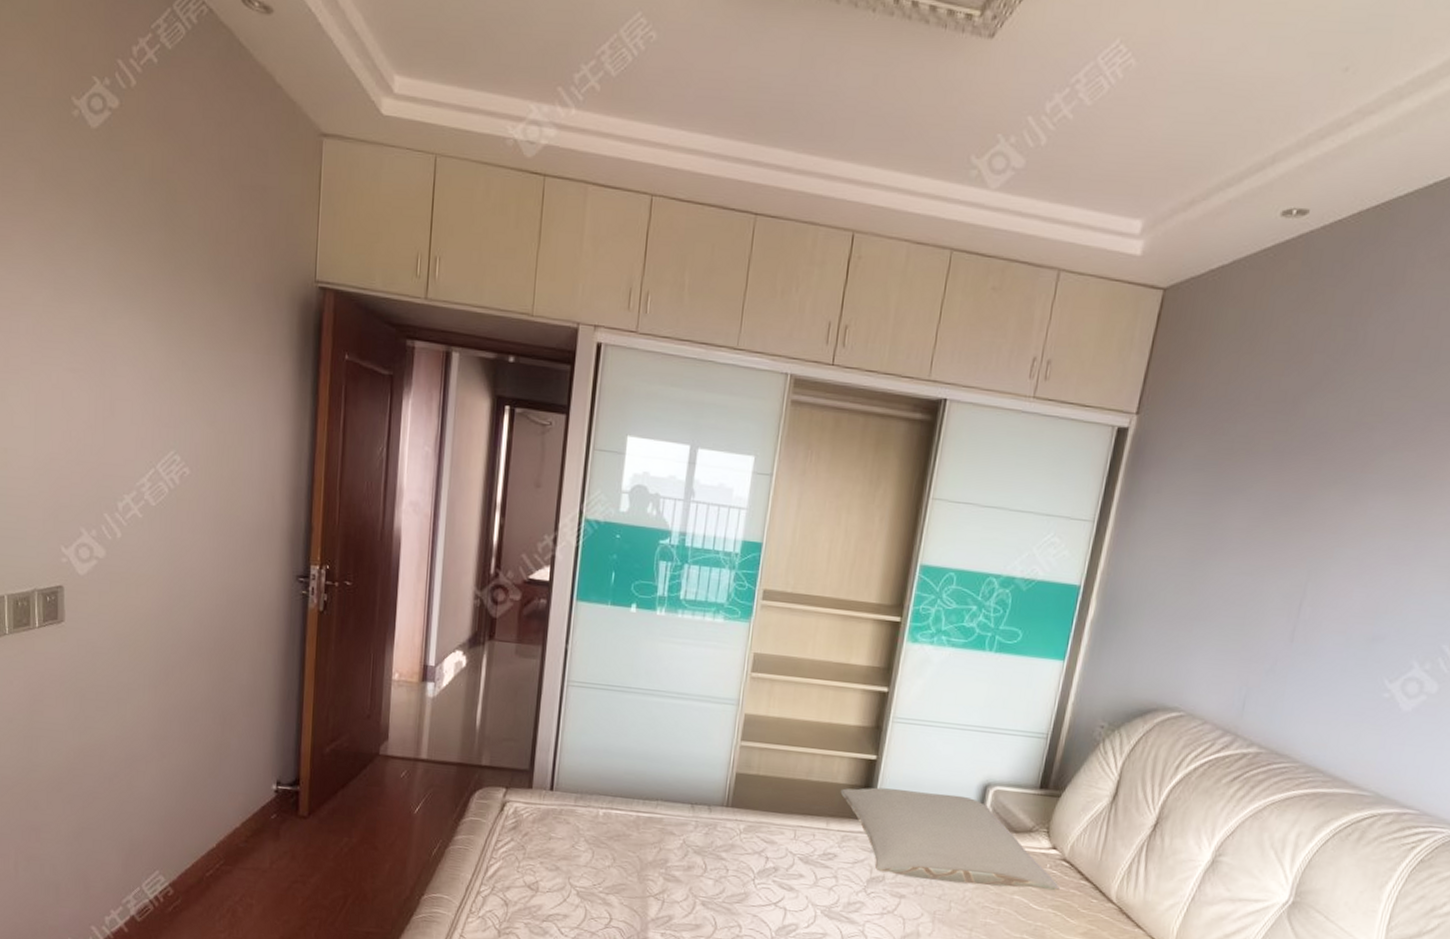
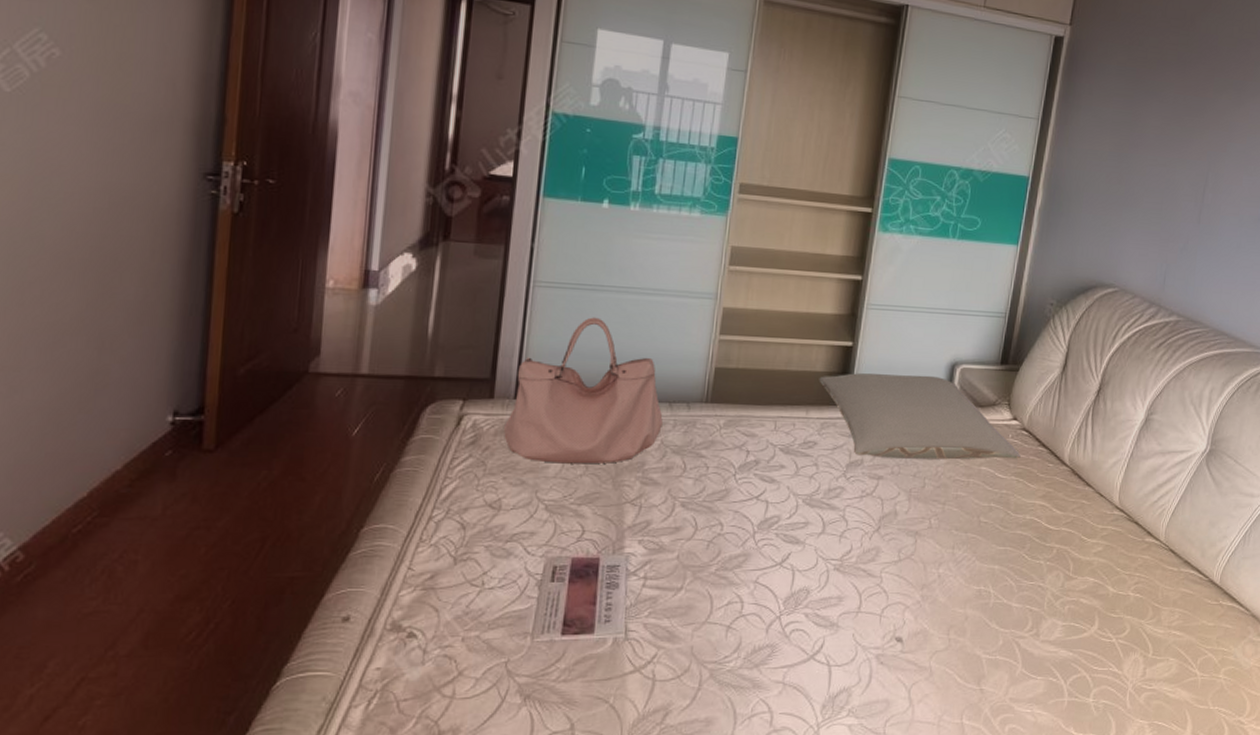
handbag: none [541,717,685,858] -> present [504,317,663,464]

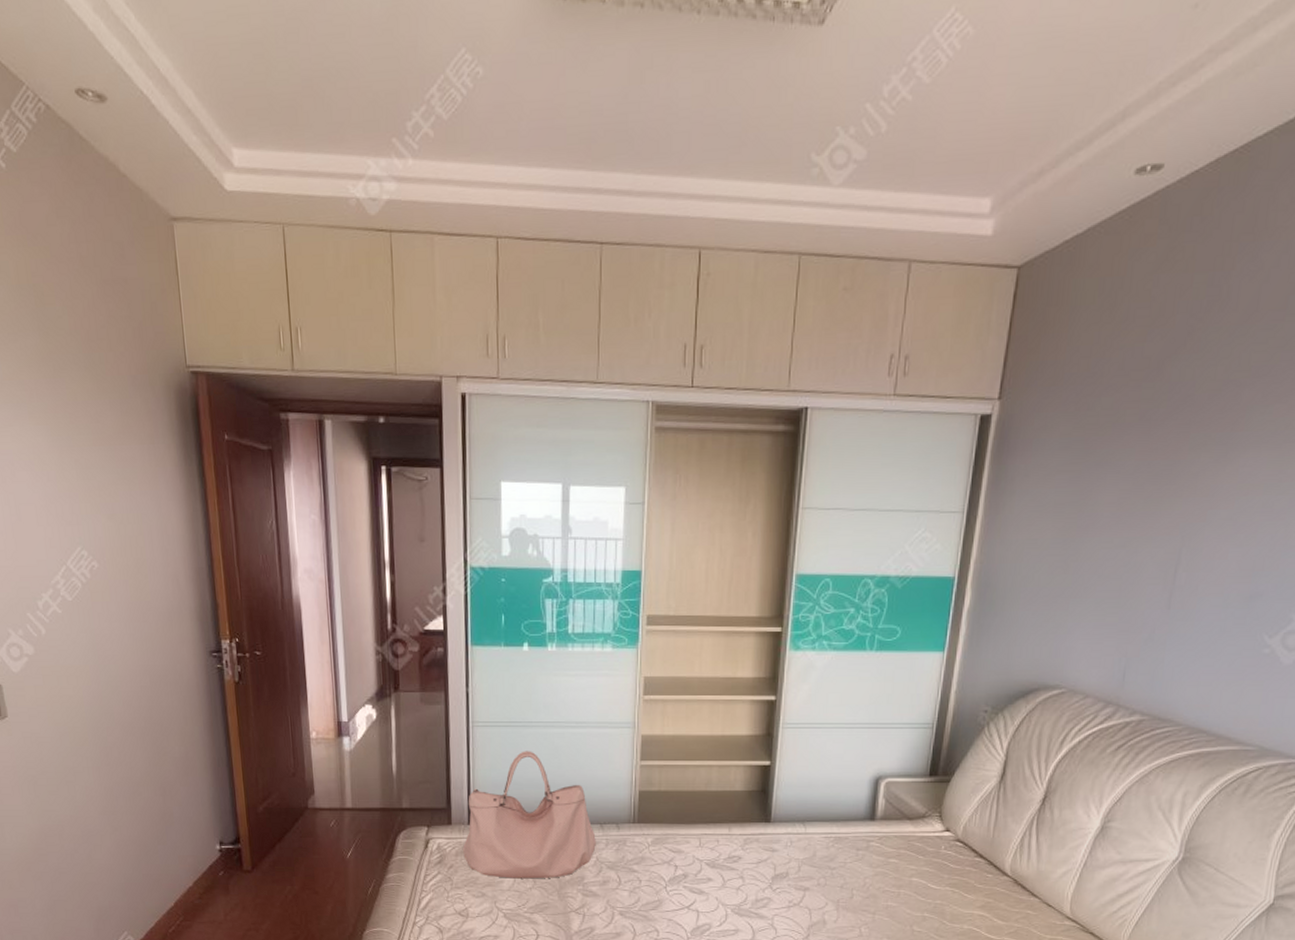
pillow: present [819,373,1021,460] -> none [739,790,955,872]

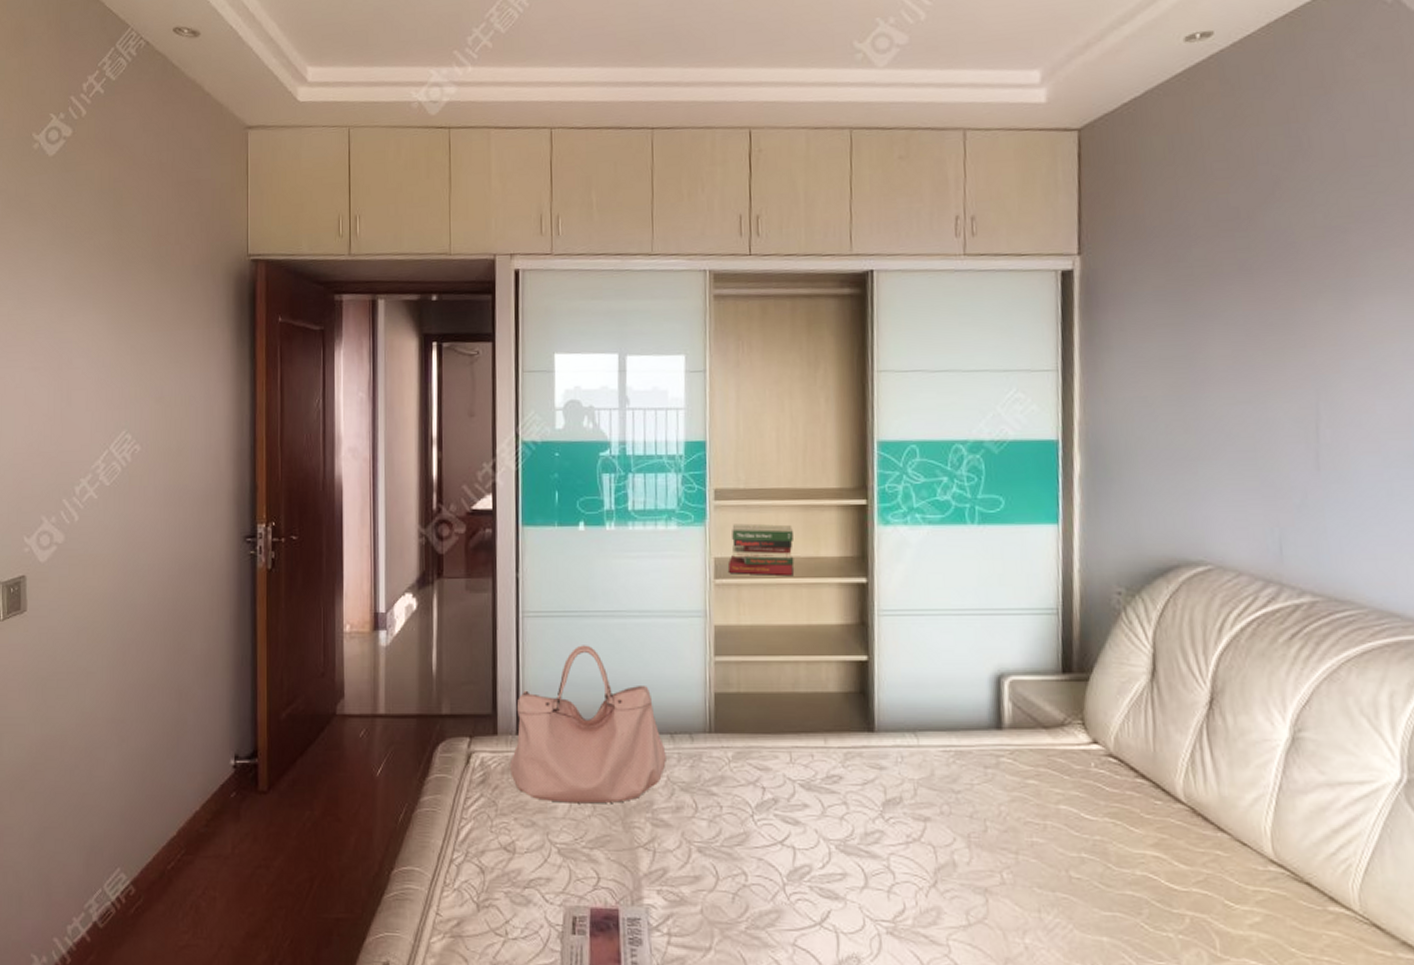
books: none [657,647,715,694] -> present [728,523,794,577]

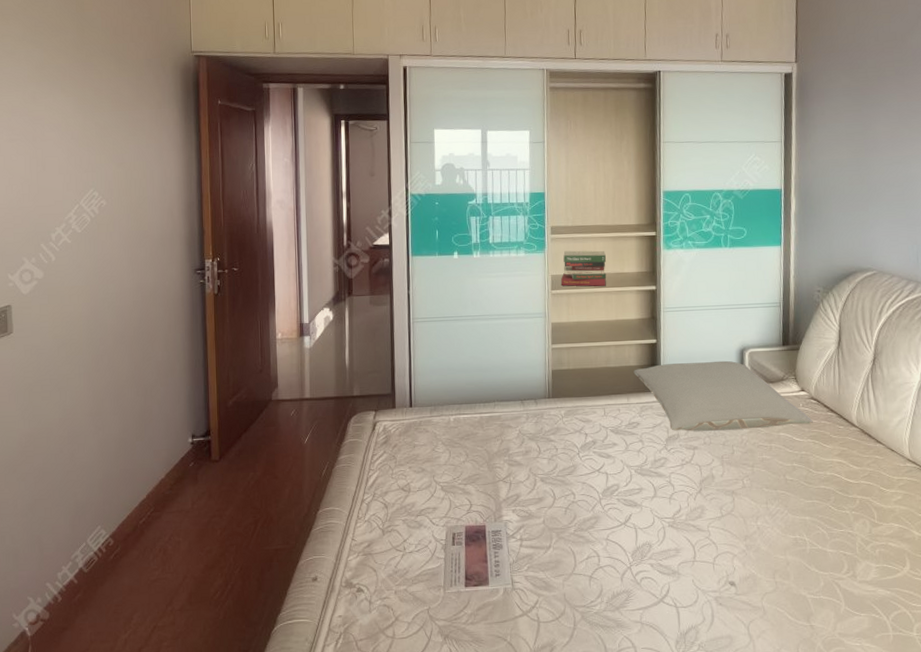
handbag: present [510,645,666,804] -> none [405,340,518,454]
pillow: none [833,691,1112,797] -> present [633,360,813,432]

